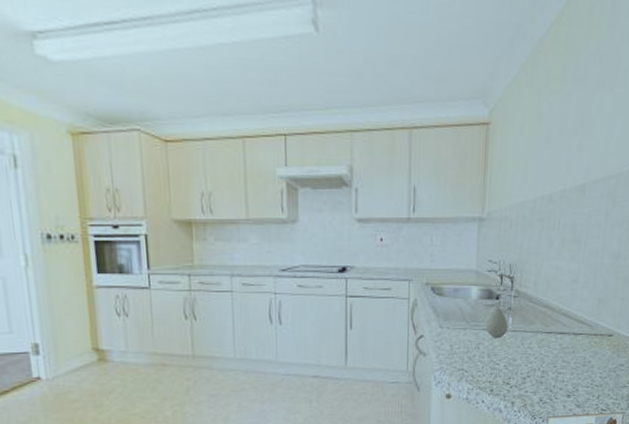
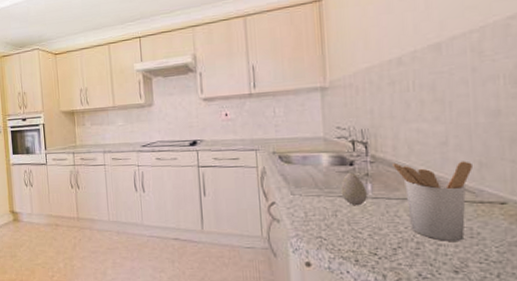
utensil holder: none [532,297,593,369] -> present [393,161,472,241]

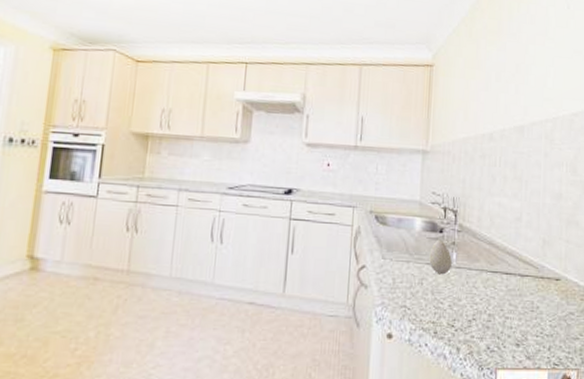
utensil holder: present [393,161,472,241] -> none [476,234,538,314]

